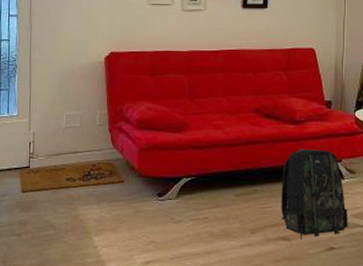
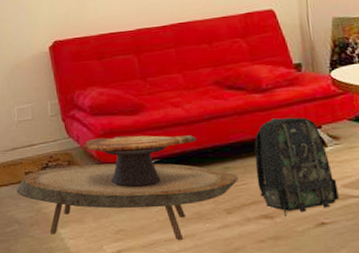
coffee table: none [56,176,265,256] -> present [16,163,239,241]
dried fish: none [126,151,232,203] -> present [83,135,196,188]

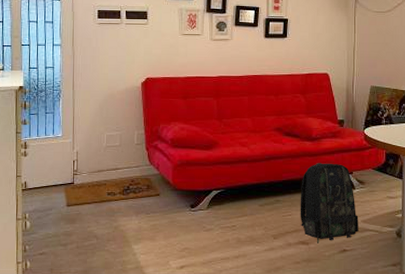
coffee table: present [16,163,239,241] -> none [98,190,286,260]
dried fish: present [83,135,196,188] -> none [162,167,256,213]

